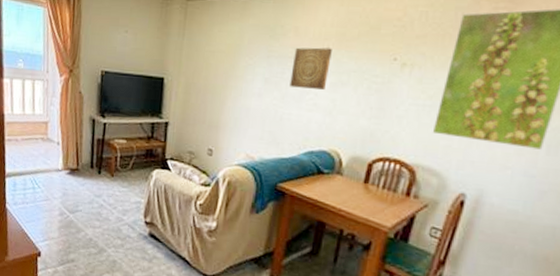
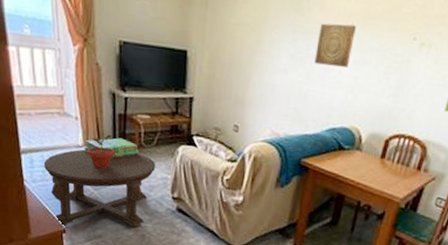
coffee table: none [25,173,130,252] -> present [43,149,156,227]
stack of books: none [62,162,115,182] -> present [83,138,139,159]
potted plant: none [65,153,92,192] -> present [87,129,116,169]

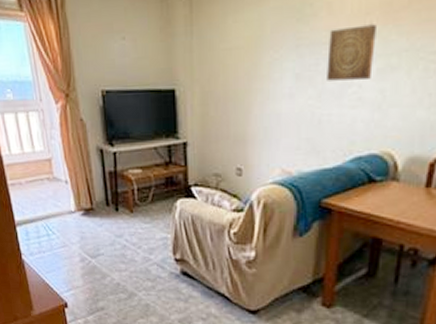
coffee table: present [43,149,156,227] -> none [38,213,154,301]
stack of books: present [83,138,139,159] -> none [76,198,135,222]
potted plant: present [87,129,116,169] -> none [80,190,110,234]

